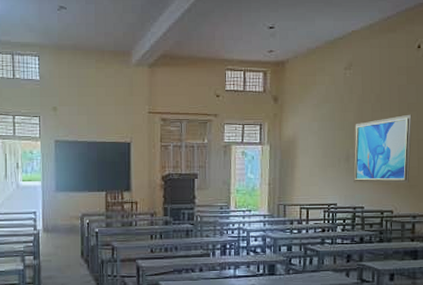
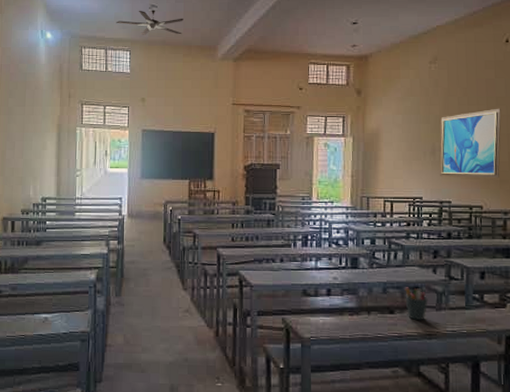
ceiling fan: none [22,11,95,40] -> present [116,10,183,36]

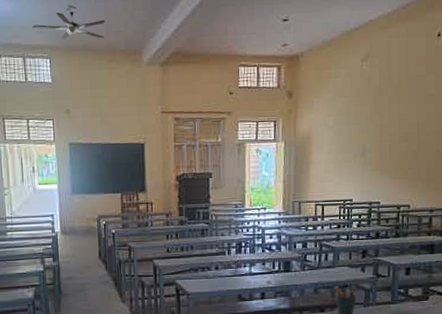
wall art: present [439,108,501,179] -> none [369,106,431,178]

